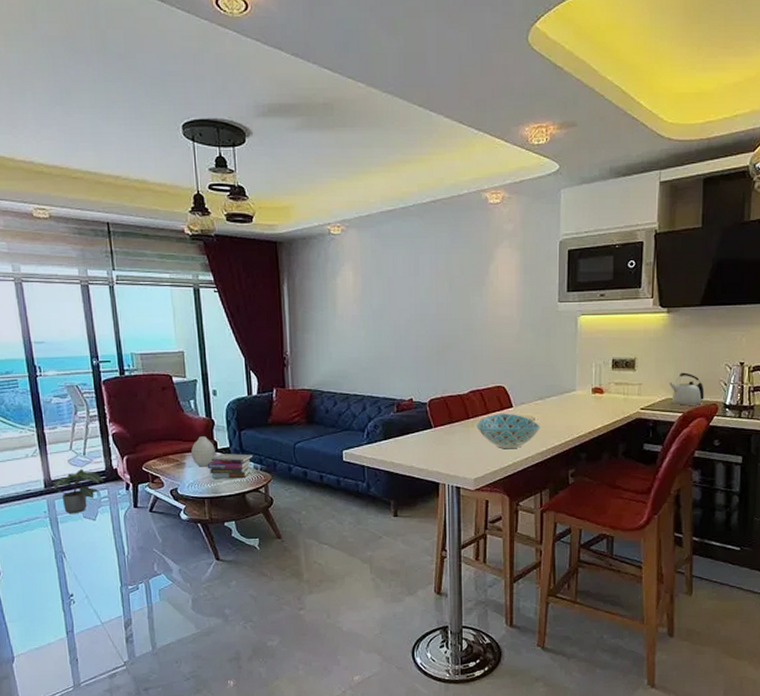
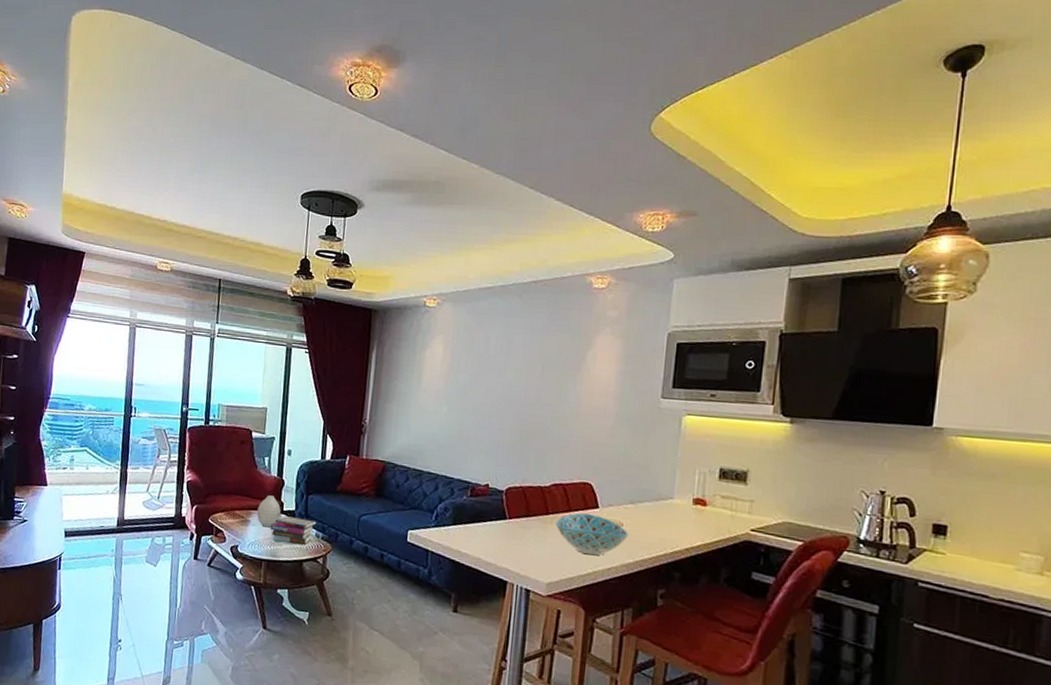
potted plant: present [54,468,104,514] -> none [125,511,171,557]
kettle: present [669,372,704,407] -> none [788,493,833,536]

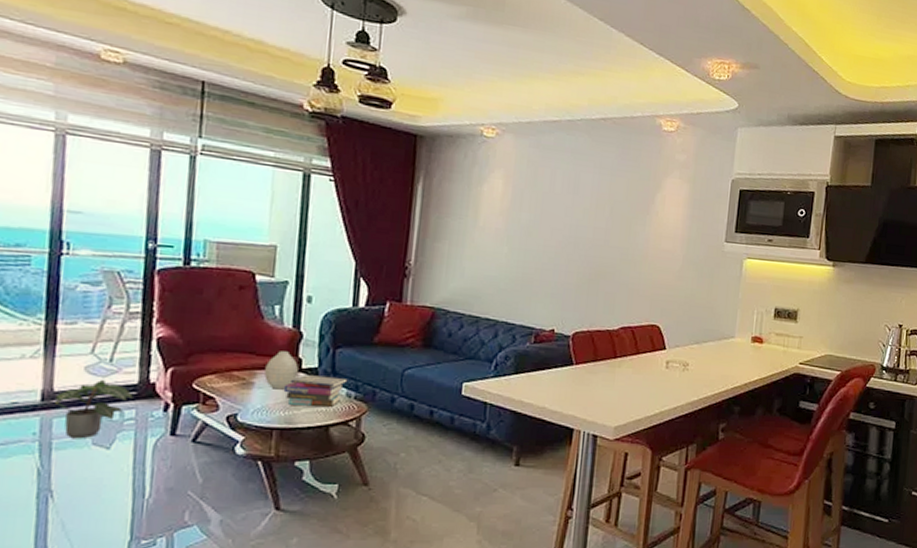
potted plant: none [125,511,171,557] -> present [55,379,133,439]
bowl: present [555,513,629,556] -> none [623,355,694,396]

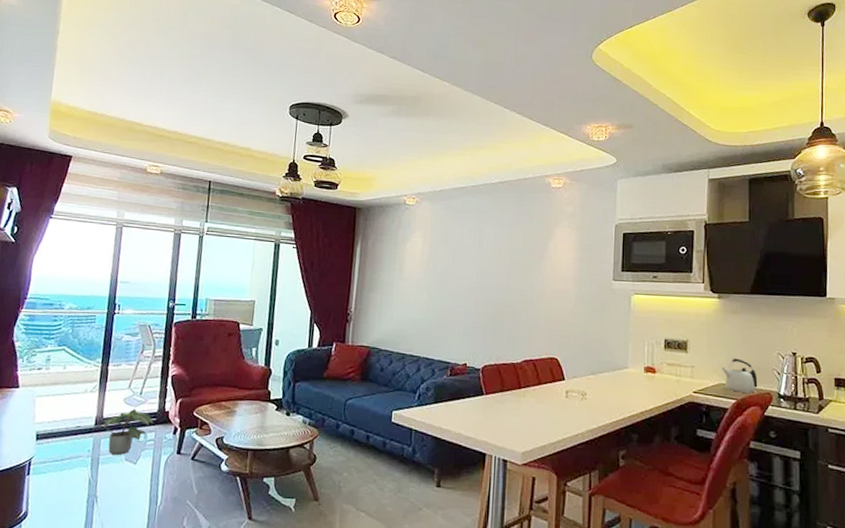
vase: present [264,351,298,390] -> none [243,385,268,417]
books: present [283,375,348,407] -> none [256,404,304,431]
kettle: none [830,329,864,366] -> present [722,358,758,394]

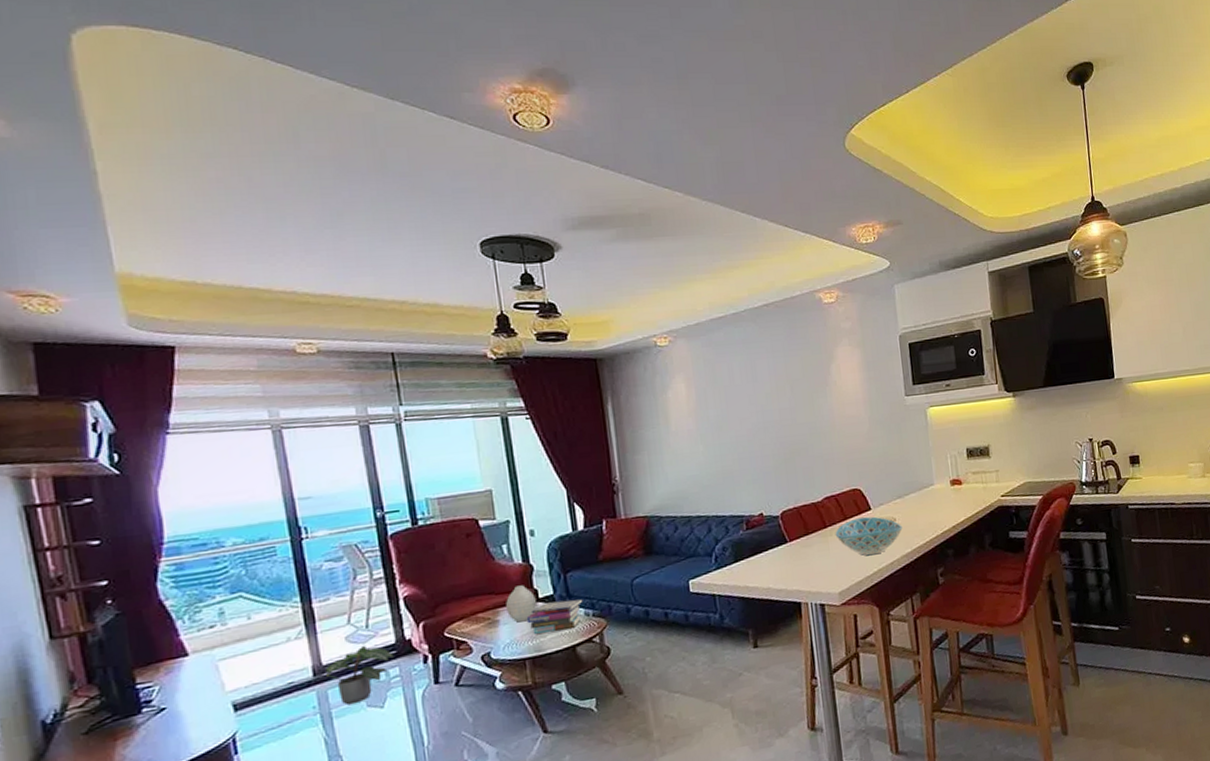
vase: none [243,385,268,417] -> present [506,585,537,623]
books: none [256,404,304,431] -> present [526,599,583,634]
bowl: none [528,386,592,424] -> present [835,516,903,556]
kettle: present [722,358,758,394] -> none [1025,454,1061,488]

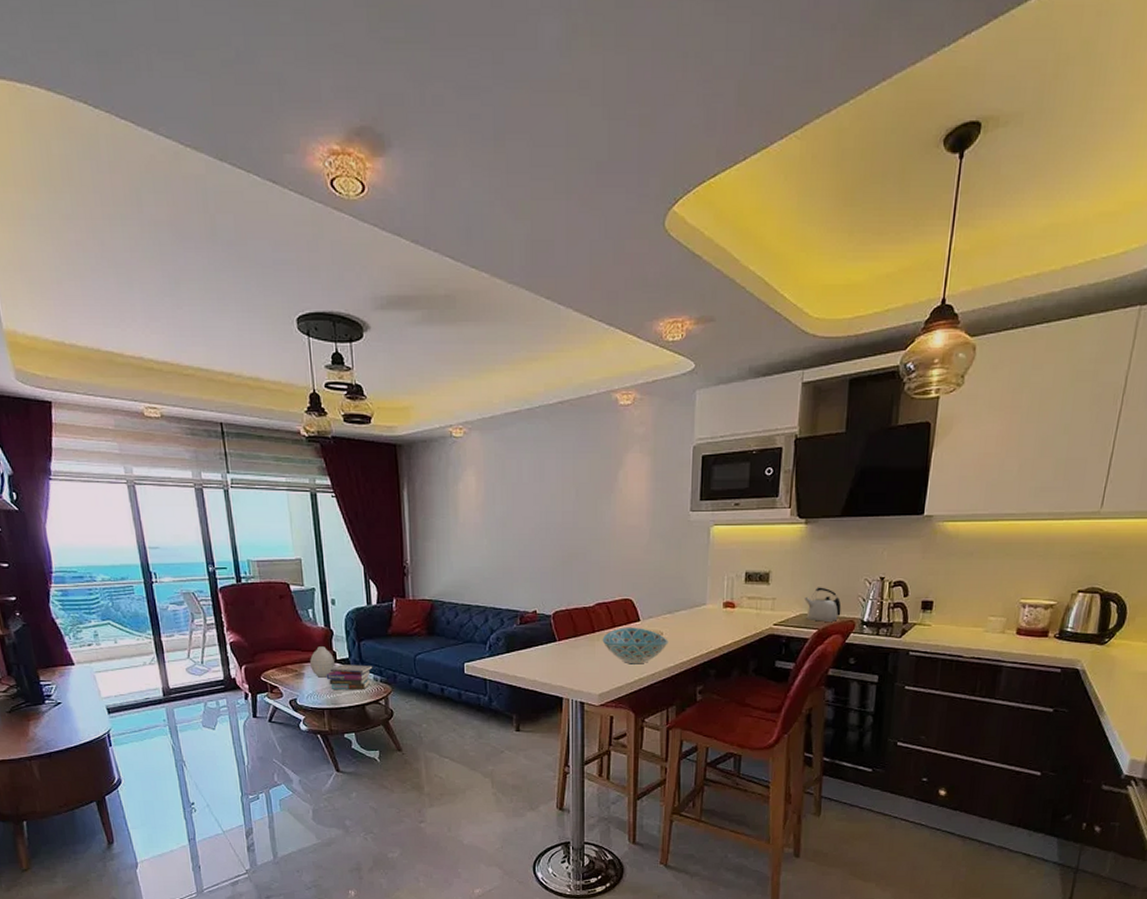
potted plant: present [326,645,394,705] -> none [172,677,222,723]
kettle: none [1025,454,1061,488] -> present [805,587,842,623]

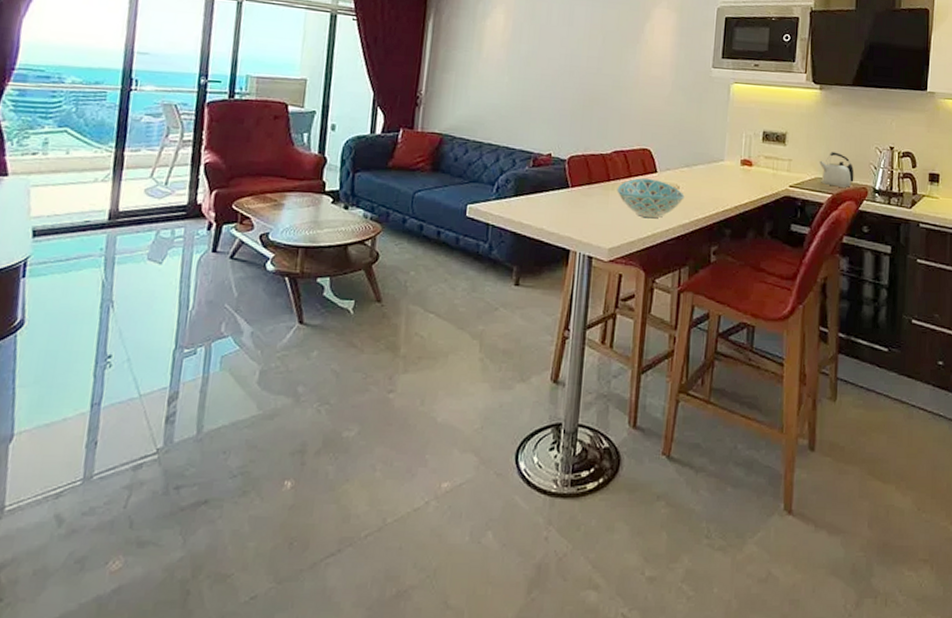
vase: present [310,646,335,678] -> none [293,175,322,211]
books: present [326,665,373,689] -> none [308,197,365,227]

